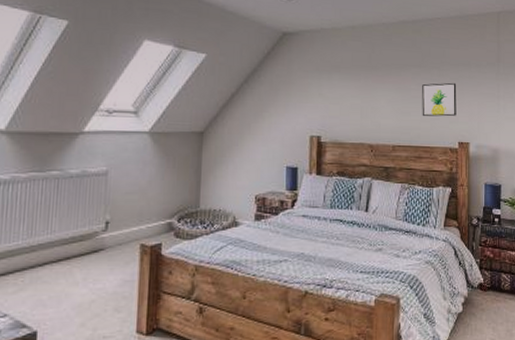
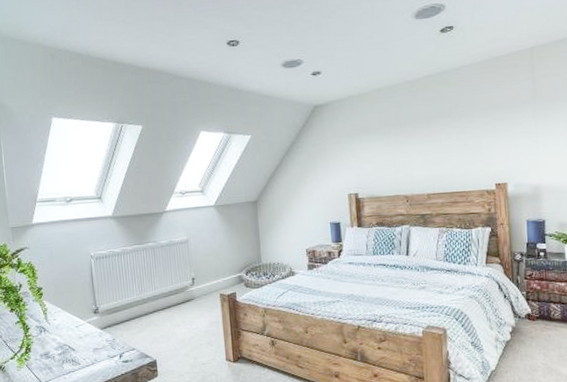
wall art: present [422,82,457,117] -> none [453,126,491,163]

